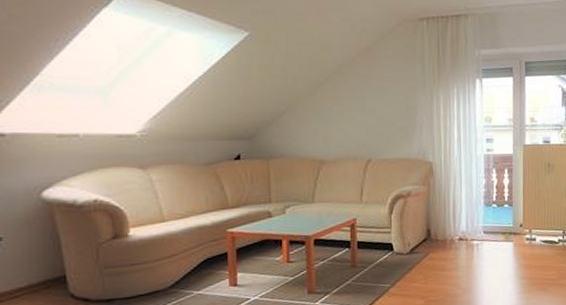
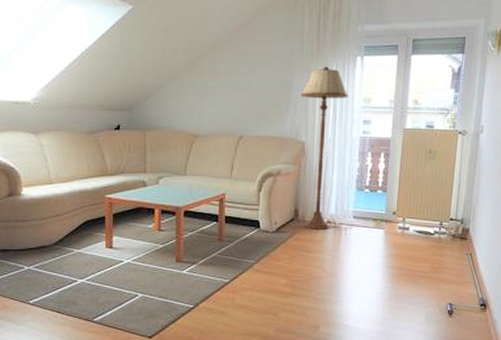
floor lamp: none [425,89,471,248] -> present [300,66,348,229]

